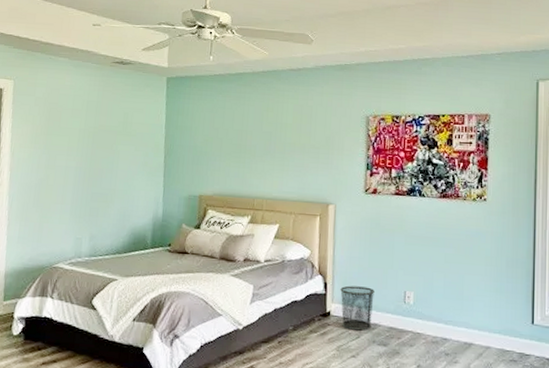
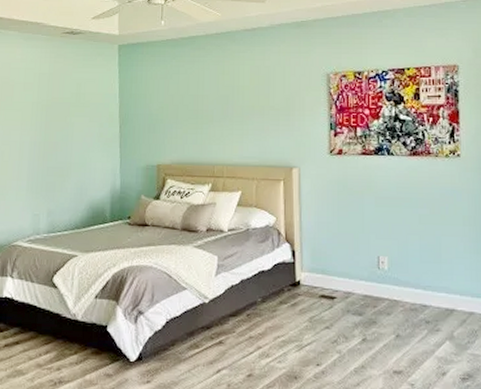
waste bin: present [340,285,374,331] -> none [309,252,346,300]

